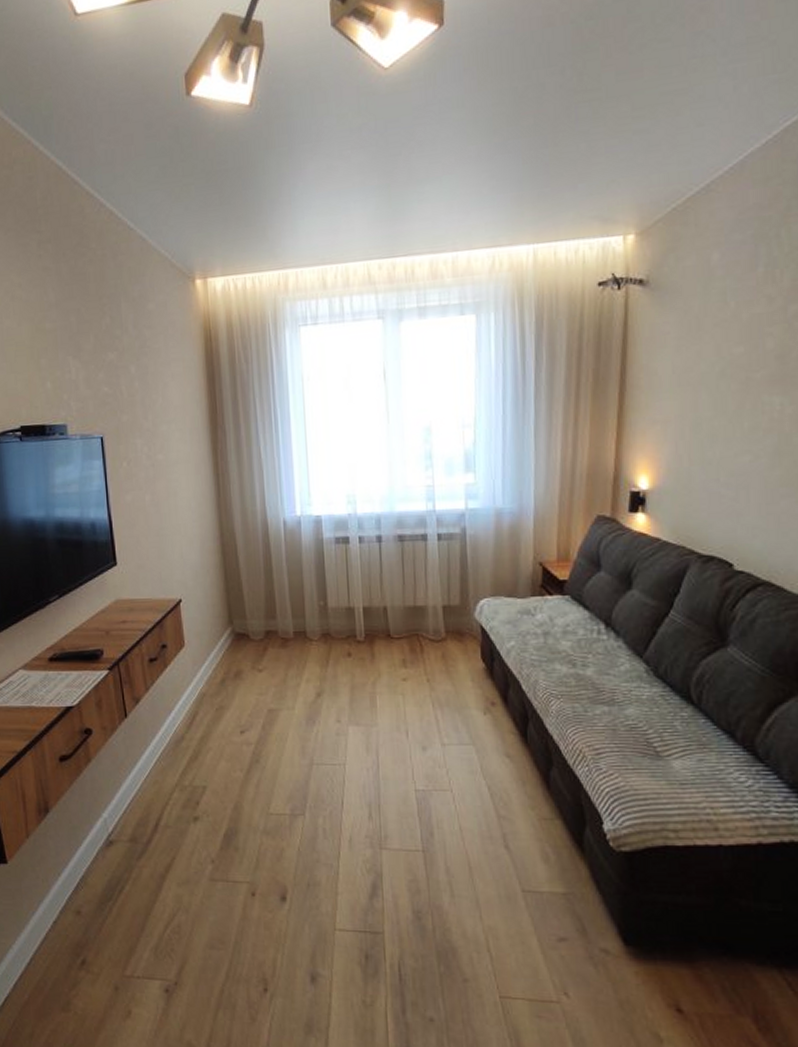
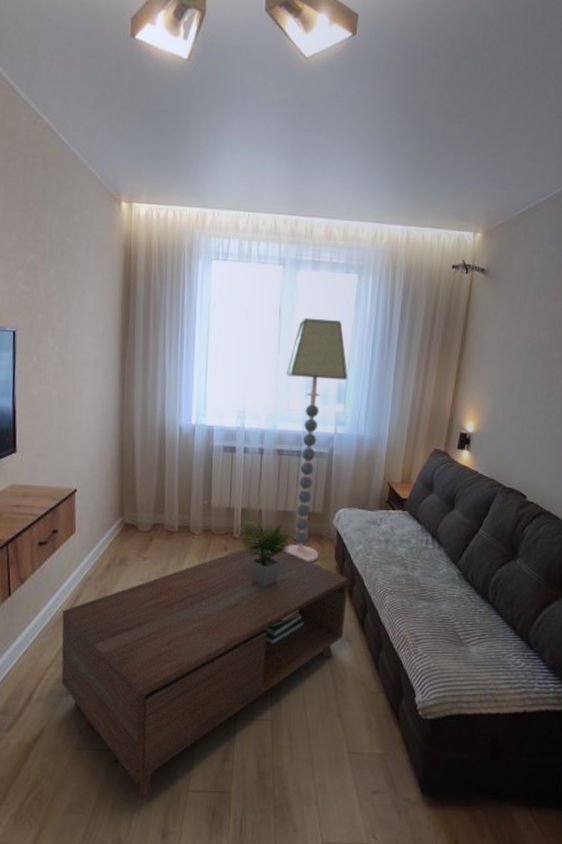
coffee table: none [180,618,502,934] -> present [61,520,349,796]
floor lamp: none [400,374,476,665] -> present [283,317,348,563]

